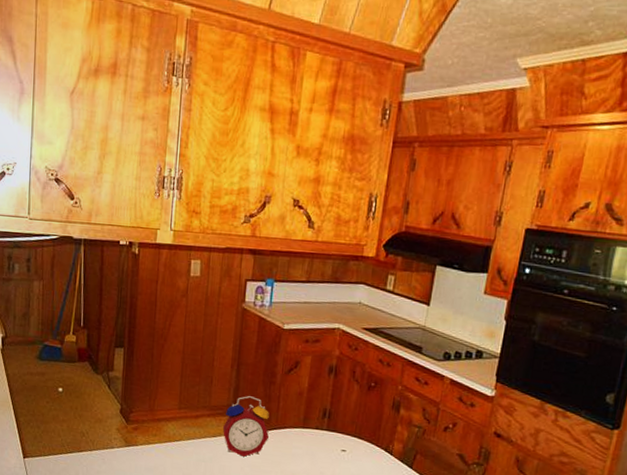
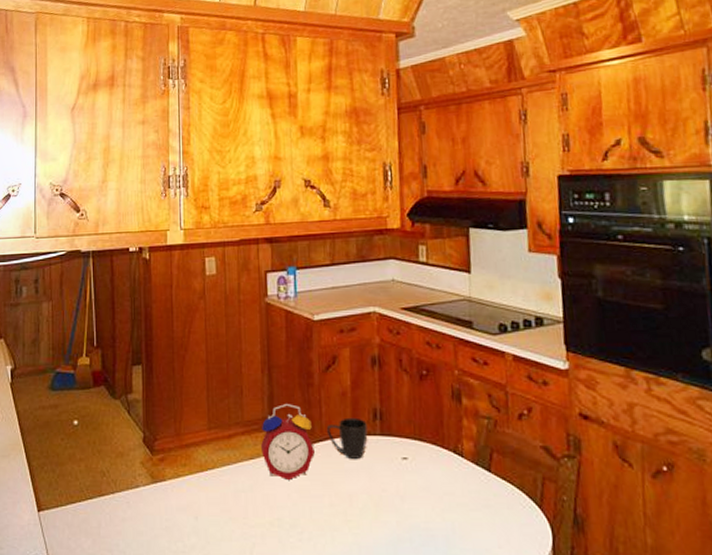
mug: none [281,413,317,447] -> present [326,417,368,459]

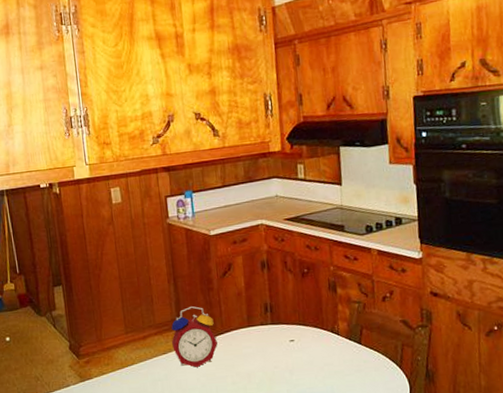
mug: present [326,417,368,459] -> none [226,312,261,346]

